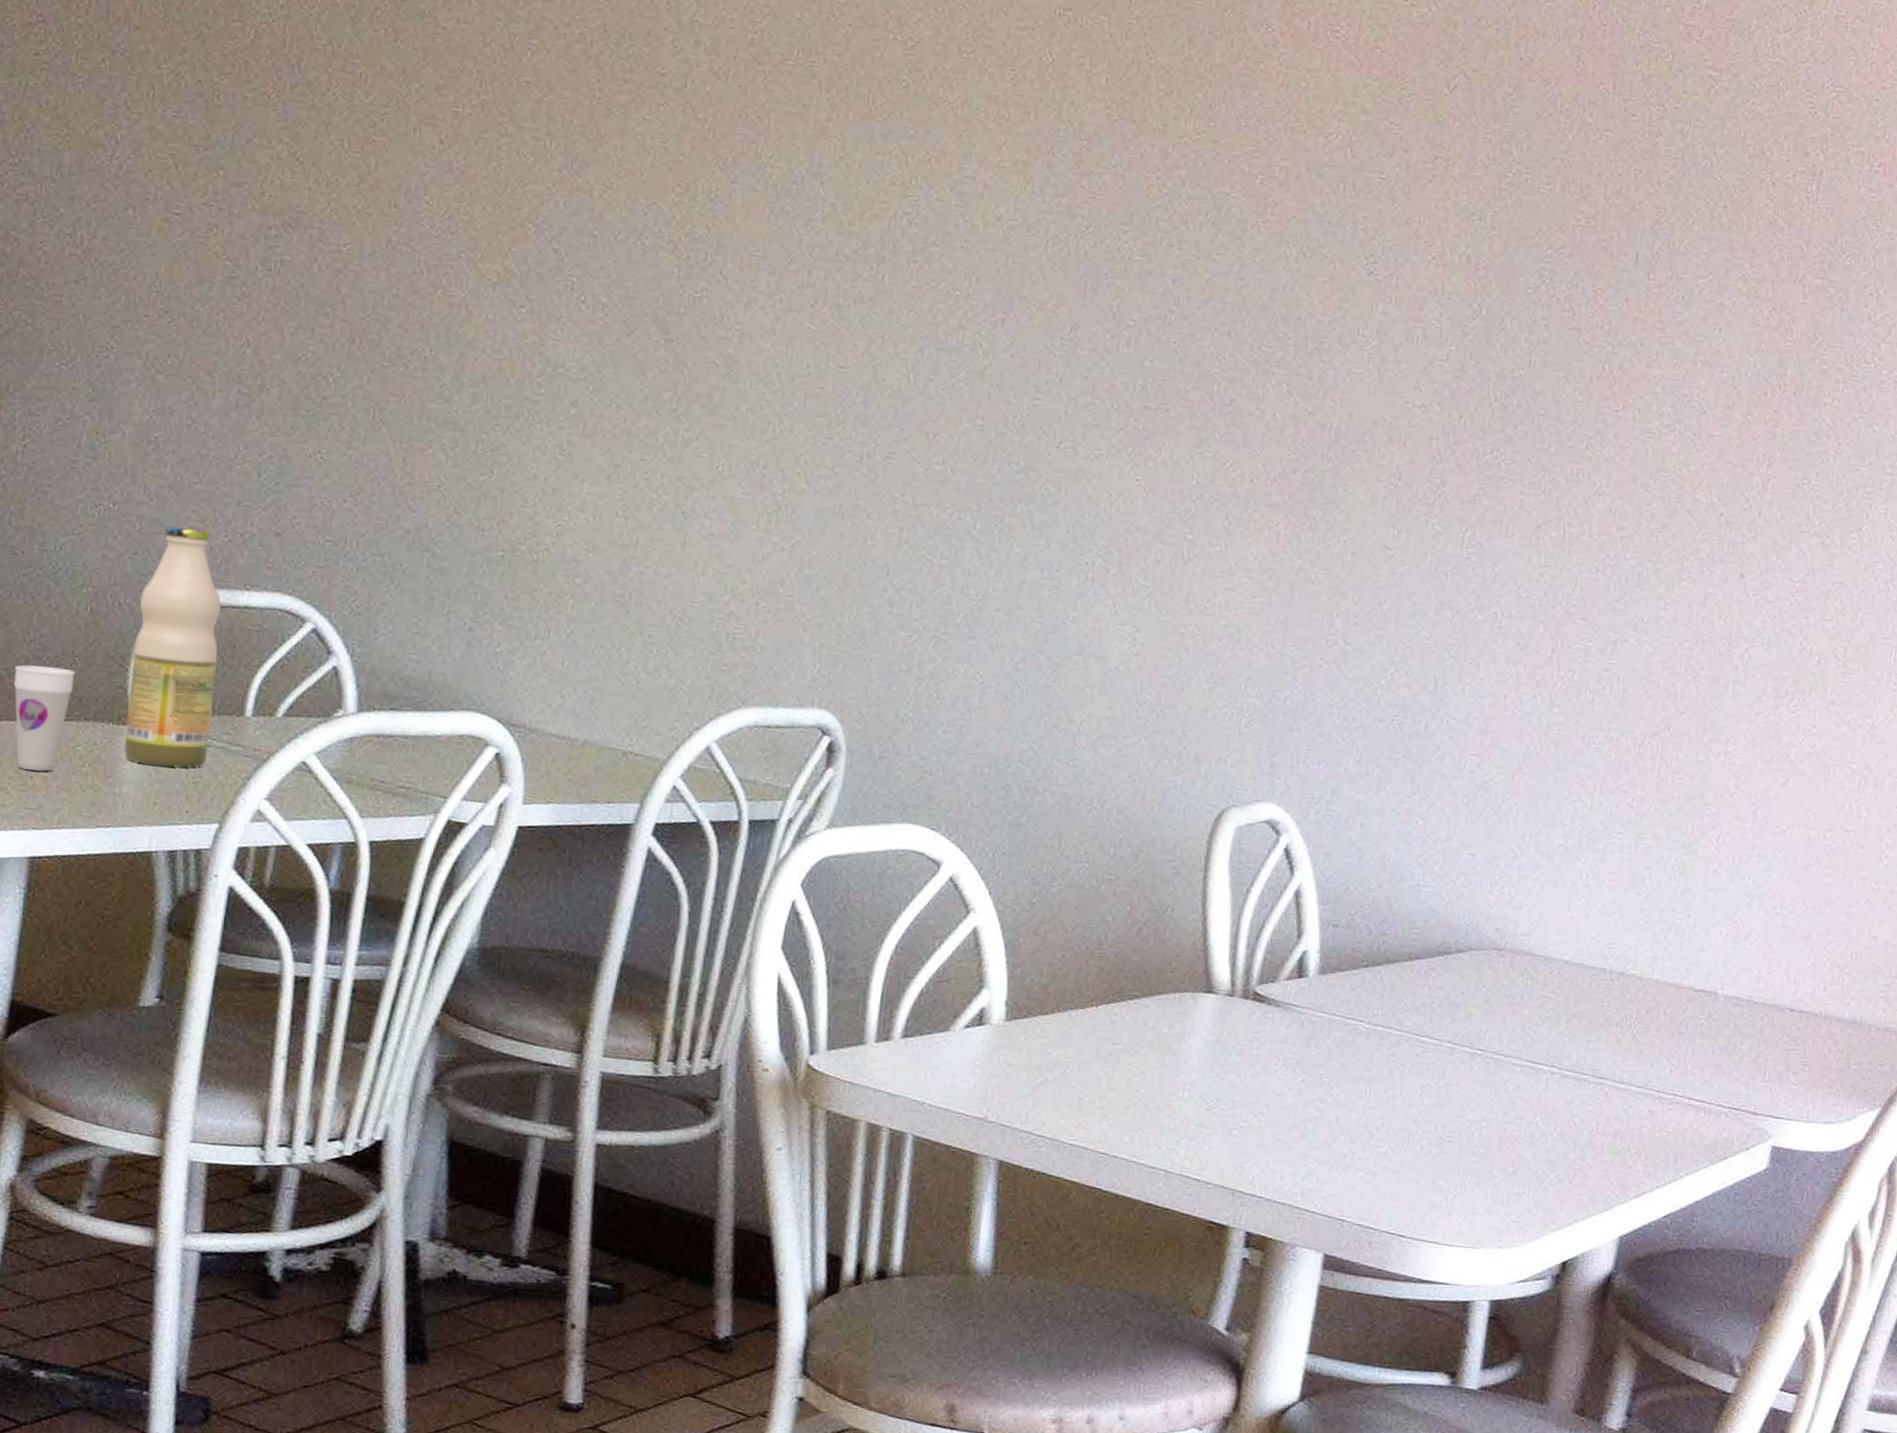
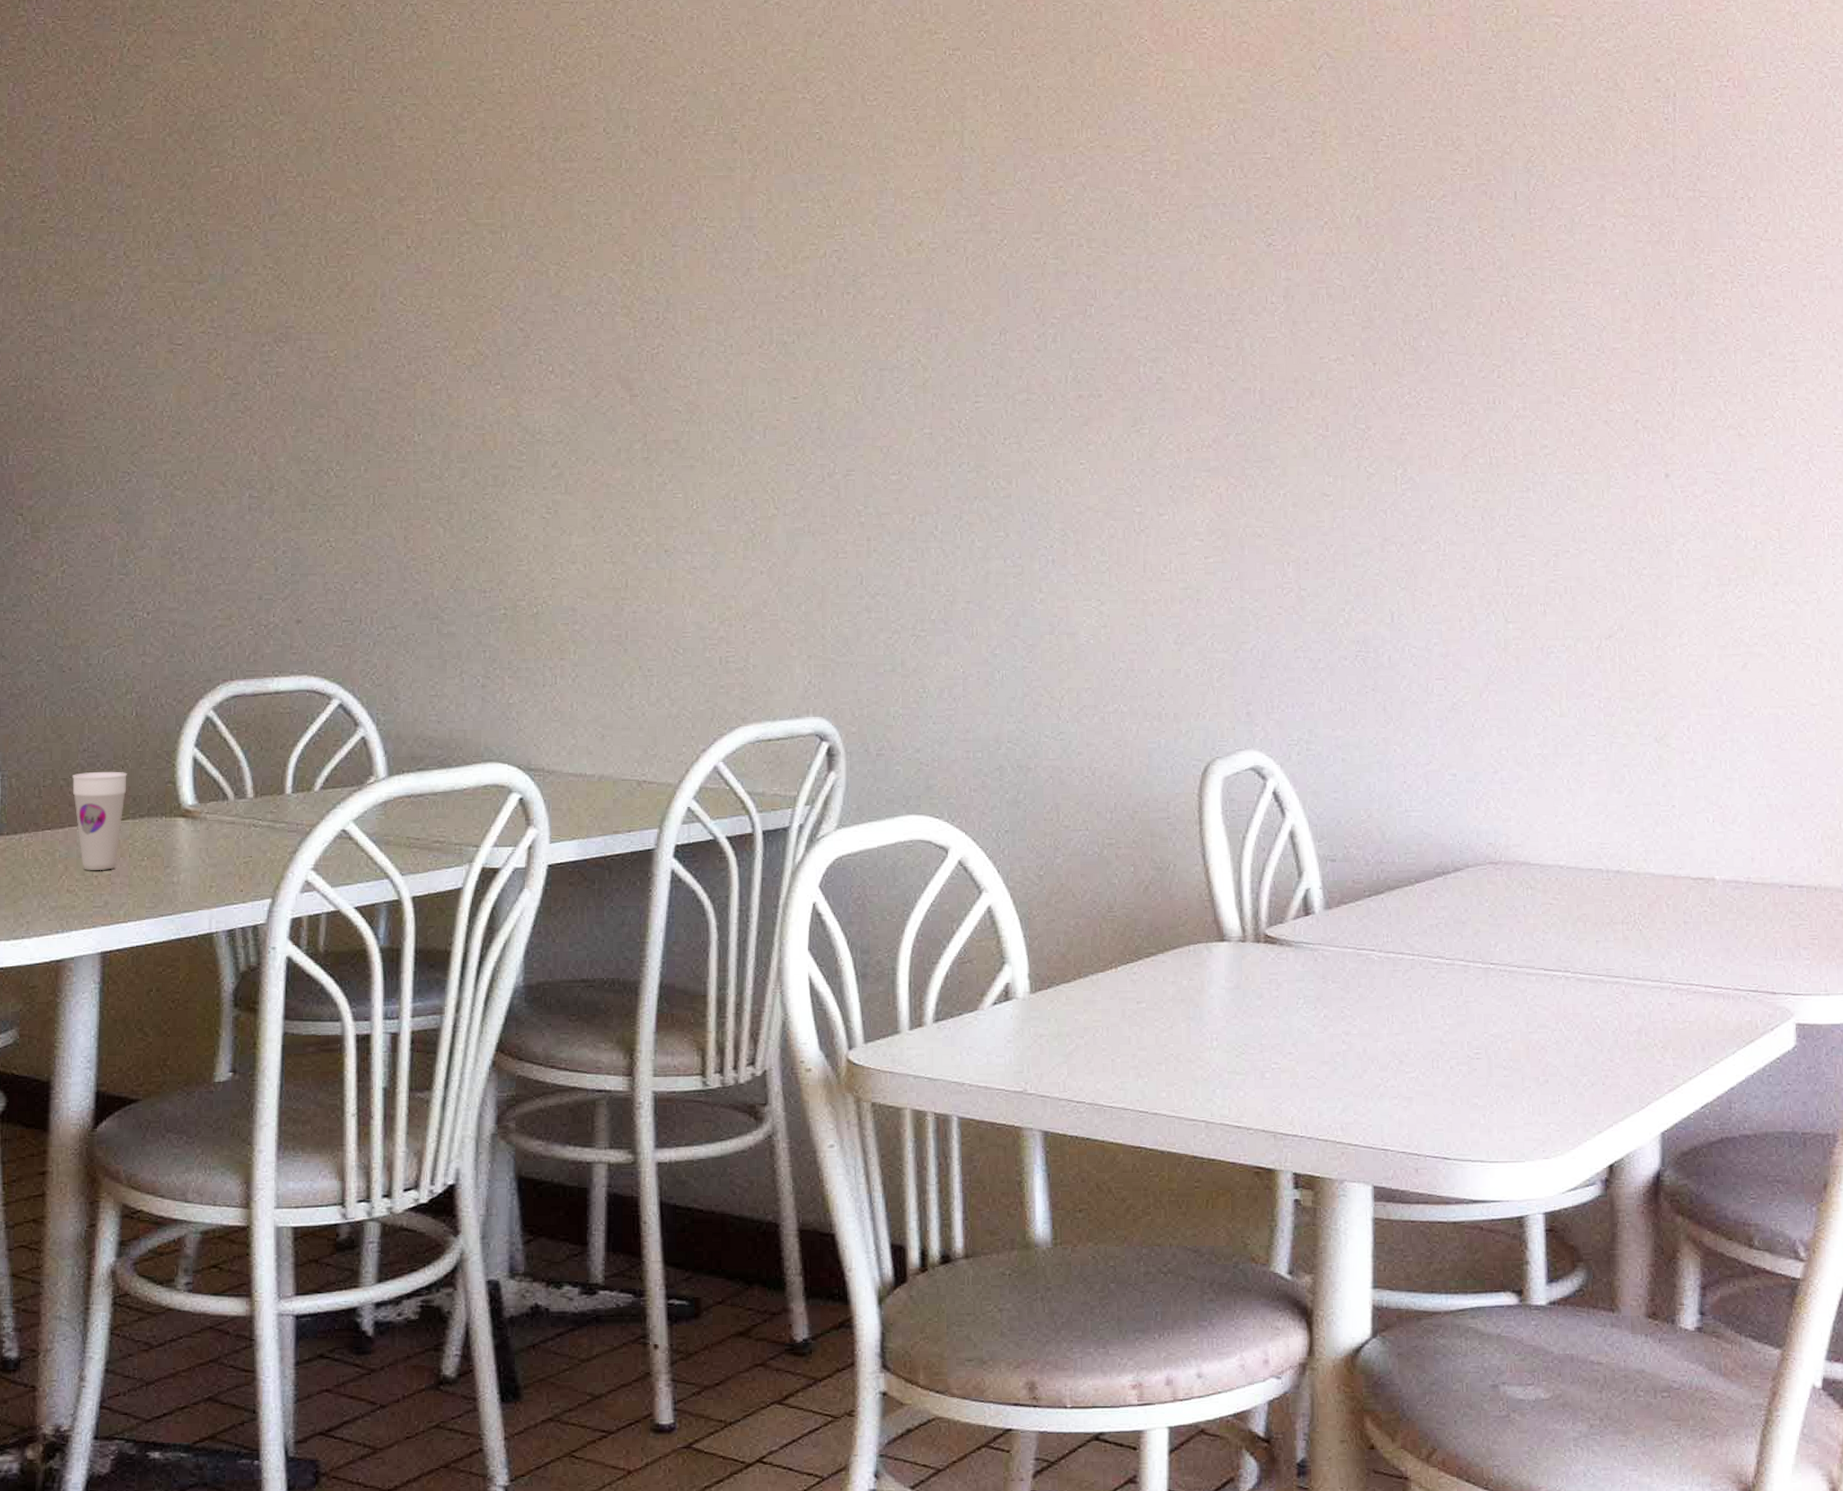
bottle: present [123,526,221,767] -> none [177,627,256,851]

